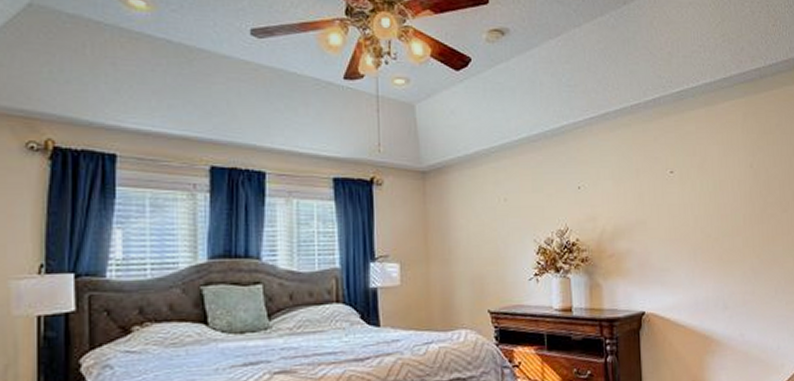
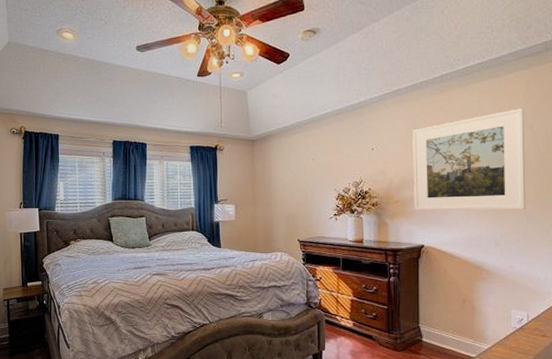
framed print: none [625,143,752,267] -> present [413,108,526,210]

